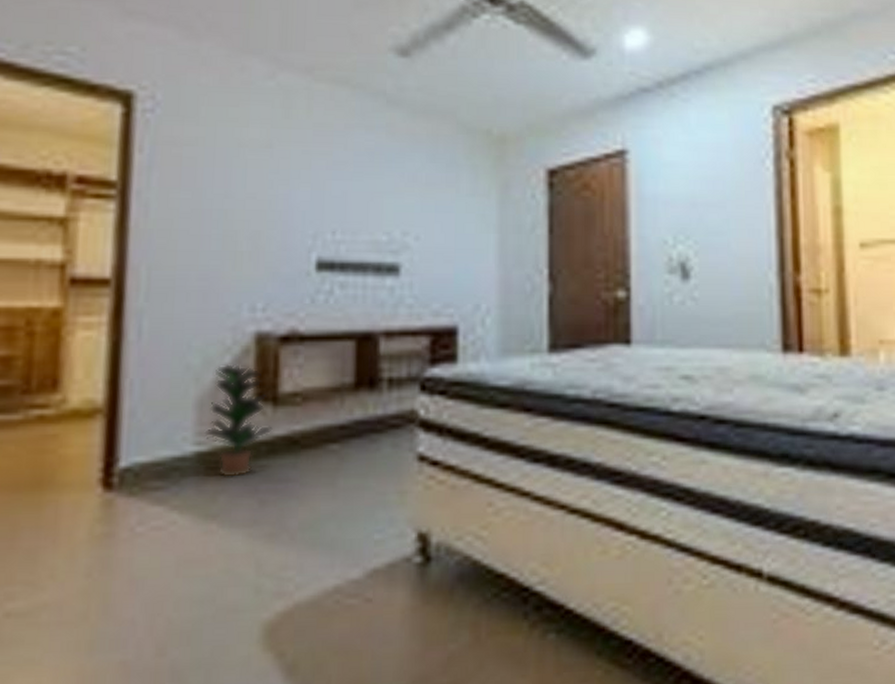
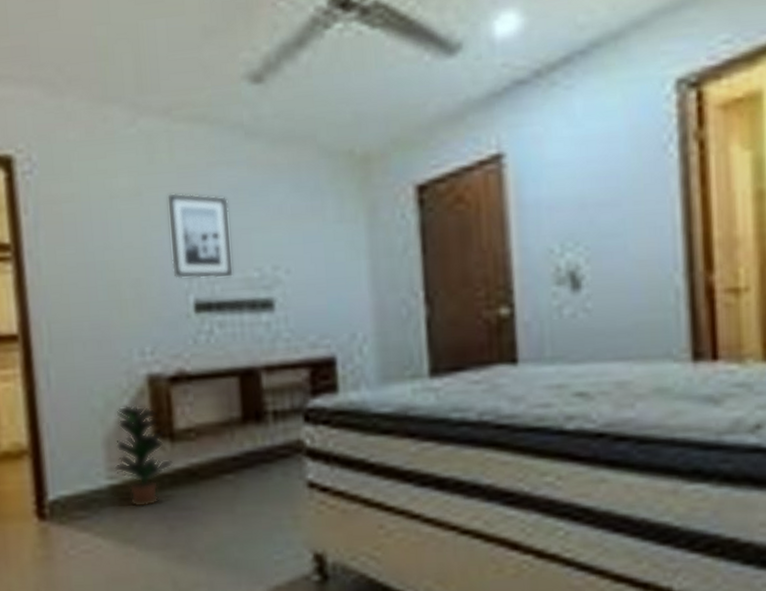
wall art: none [297,148,363,239] -> present [166,192,234,279]

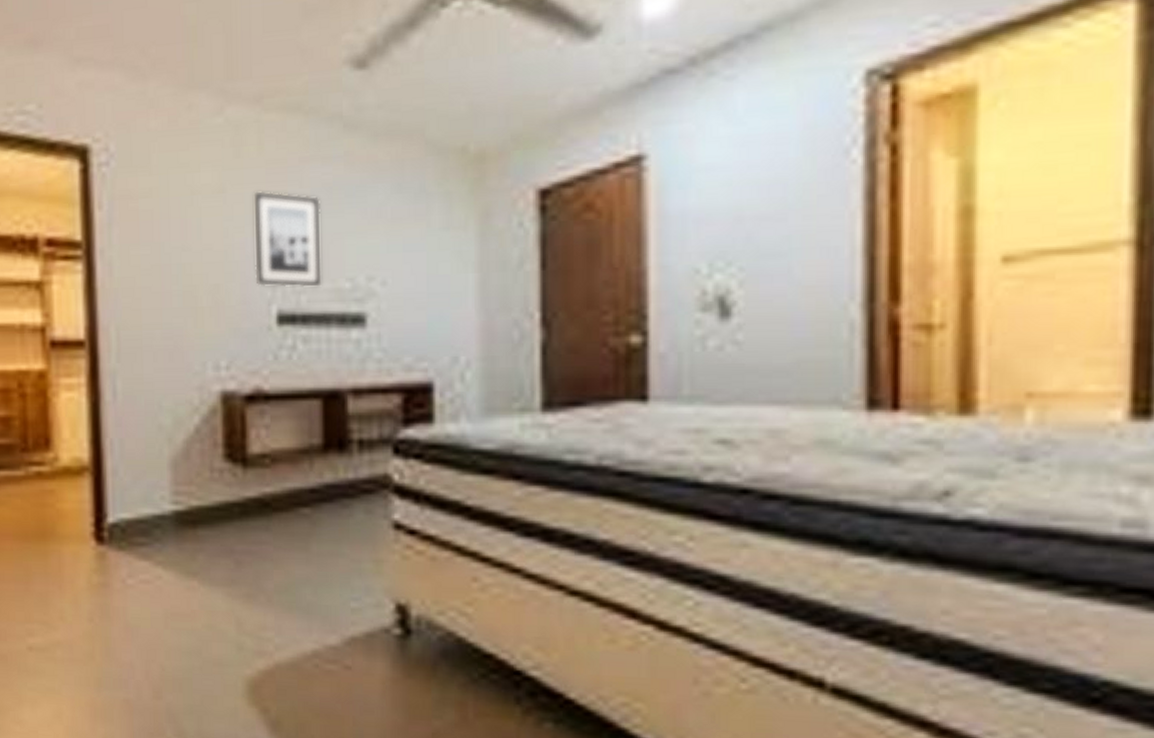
potted plant: present [114,405,173,508] -> none [180,424,244,538]

